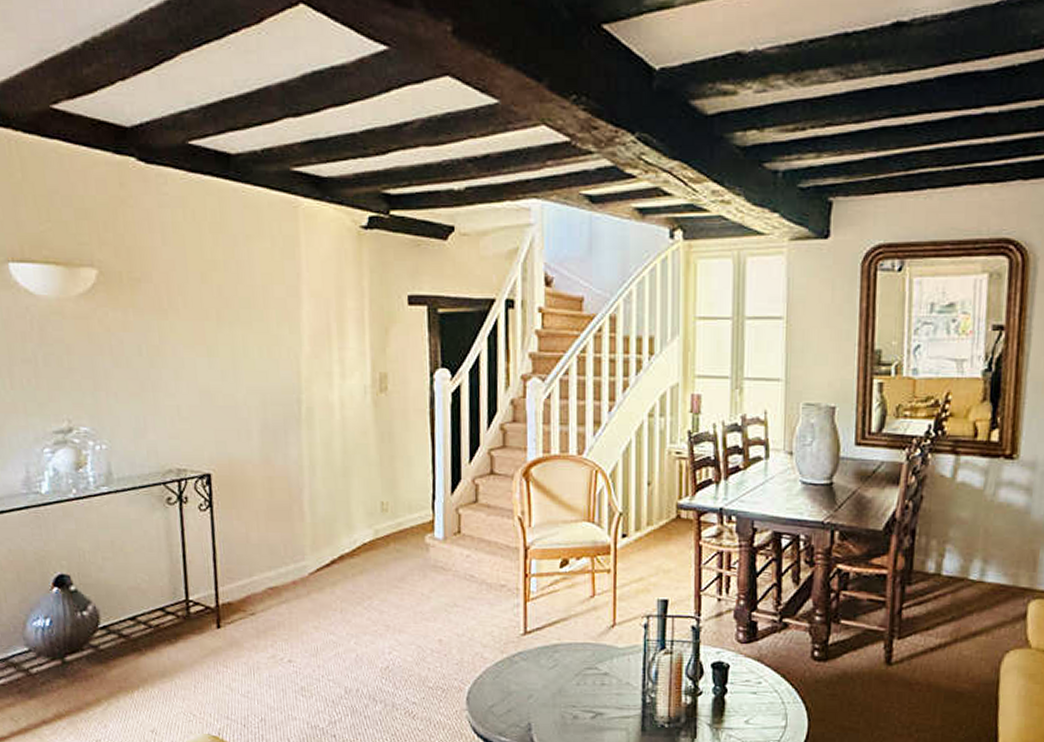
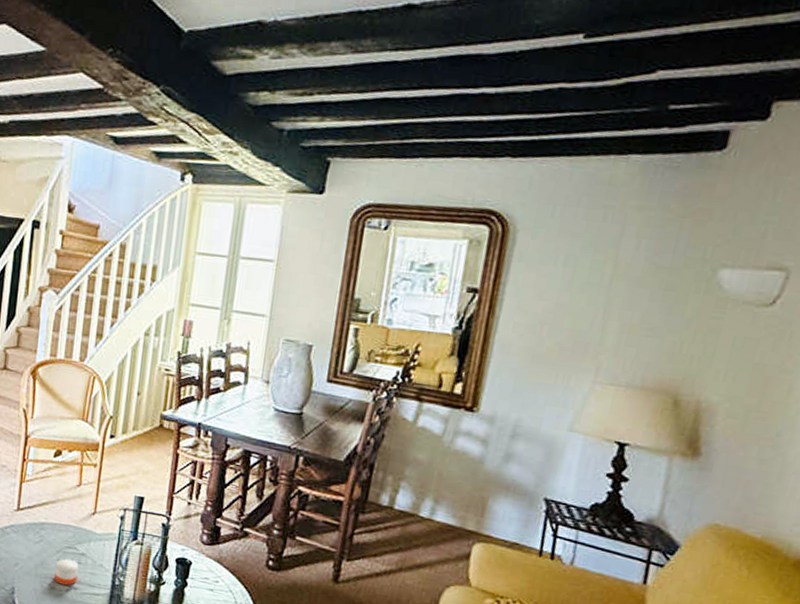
candle: none [575,681,603,712] -> present [54,558,79,586]

